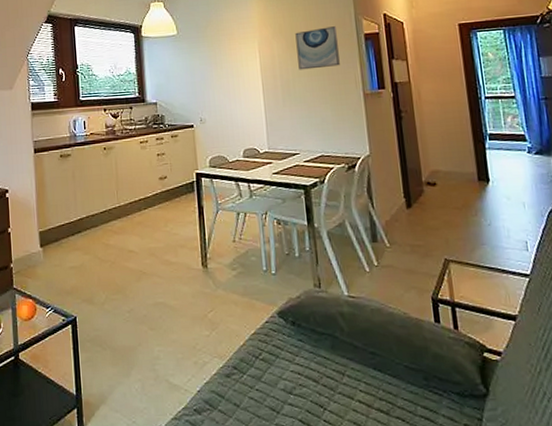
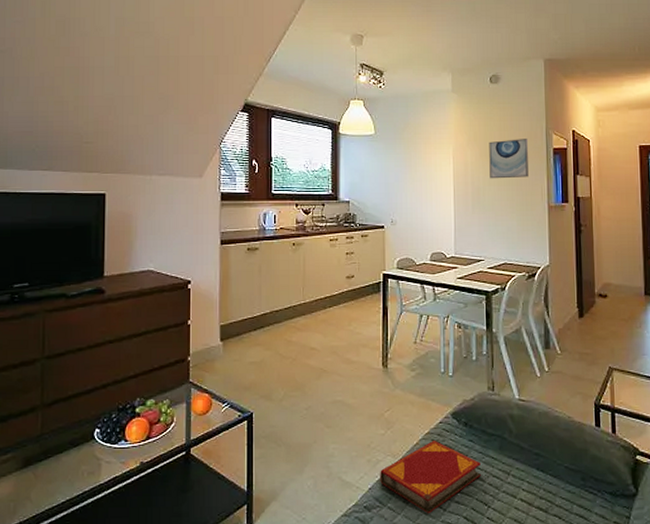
hardback book: none [207,340,314,417] -> present [380,439,481,514]

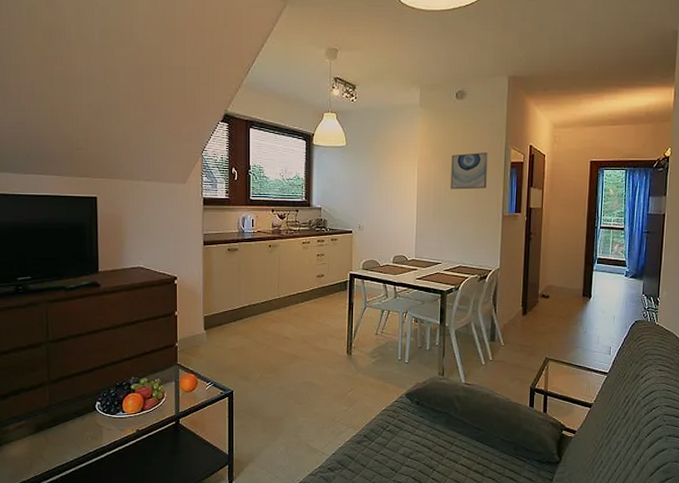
hardback book: present [380,439,481,514] -> none [342,415,429,475]

